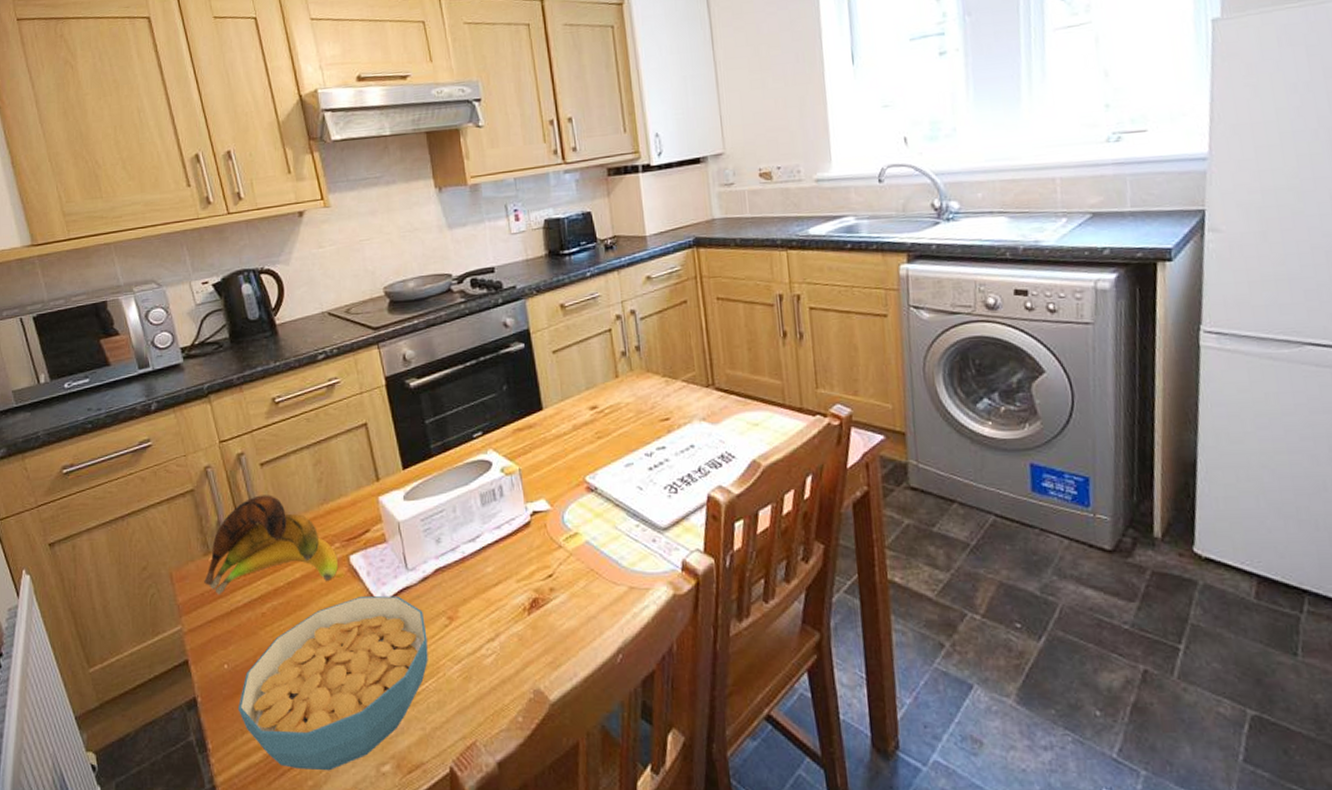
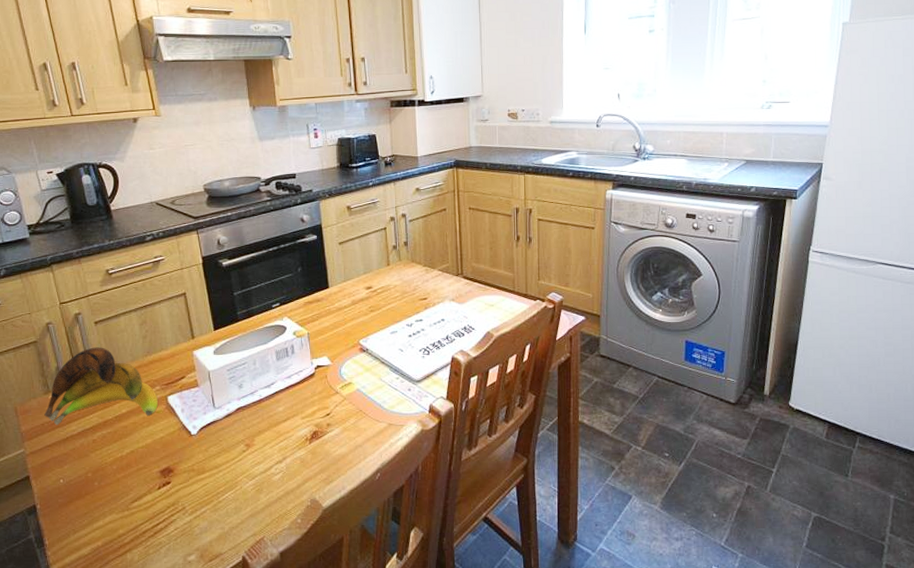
cereal bowl: present [237,595,428,771] -> none [71,427,229,560]

